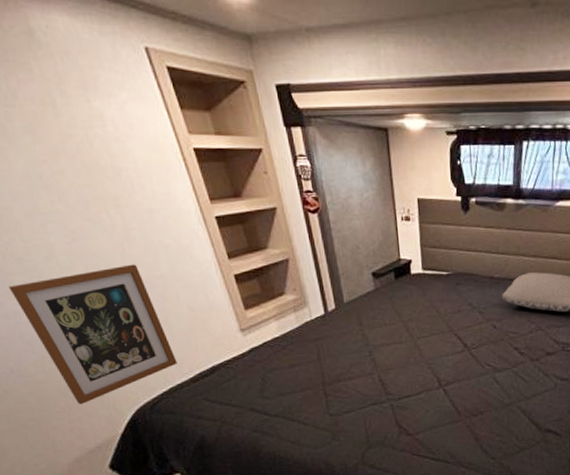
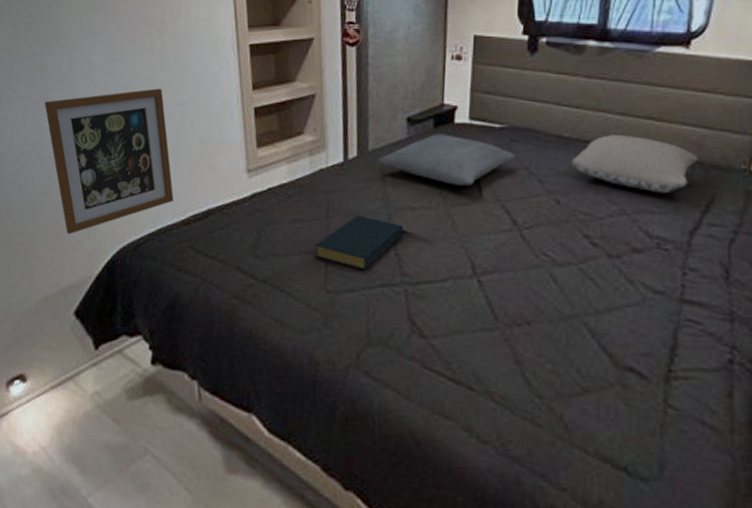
hardback book: none [313,355,383,396] -> present [315,215,404,271]
pillow: none [353,283,461,323] -> present [378,134,516,186]

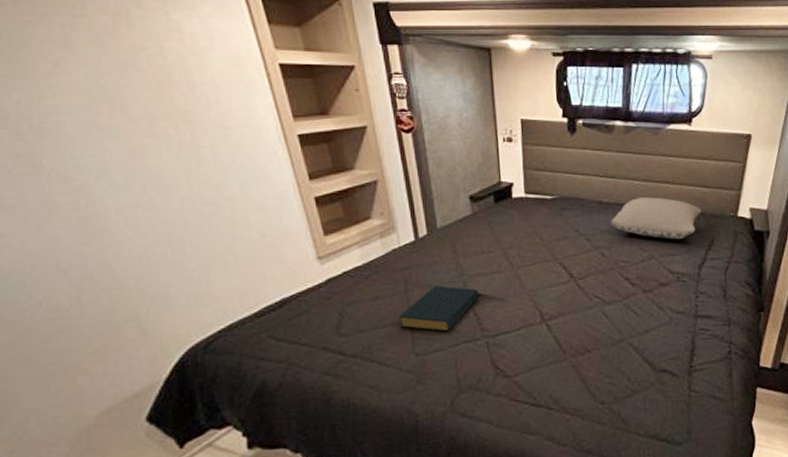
wall art: present [44,88,174,235] -> none [49,184,241,345]
pillow: present [378,134,516,186] -> none [447,208,567,251]

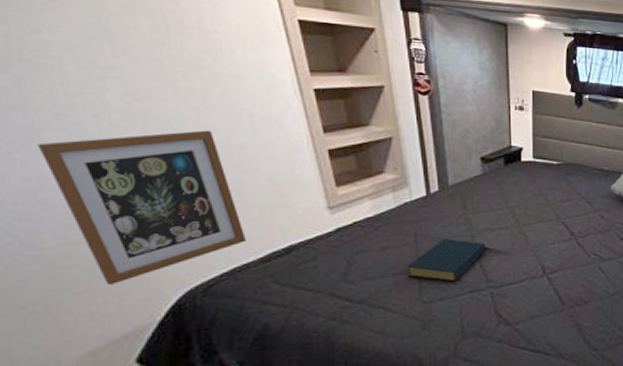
wall art: none [49,184,241,345] -> present [37,130,246,286]

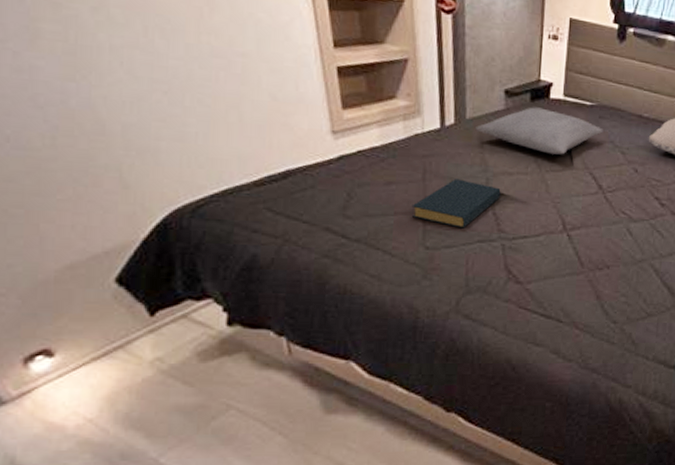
wall art: present [37,130,246,286] -> none [31,33,241,196]
pillow: none [458,170,571,209] -> present [475,107,603,155]

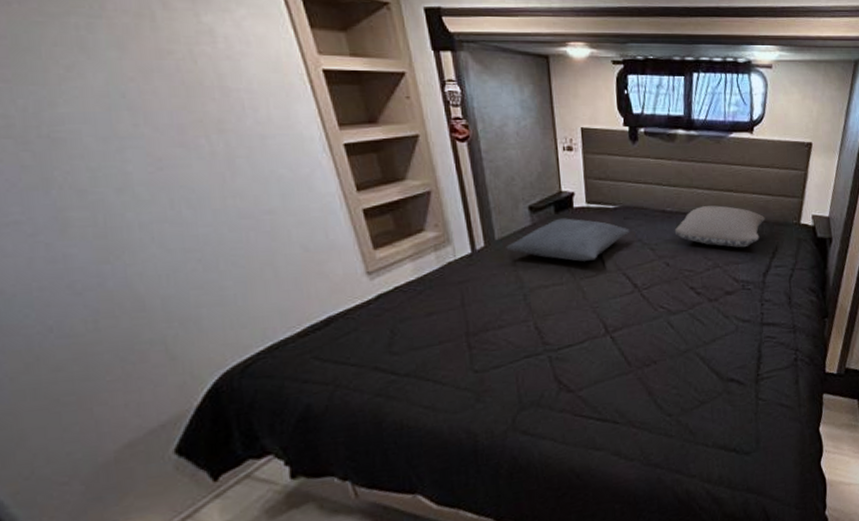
hardback book: present [411,179,501,229] -> none [455,299,540,347]

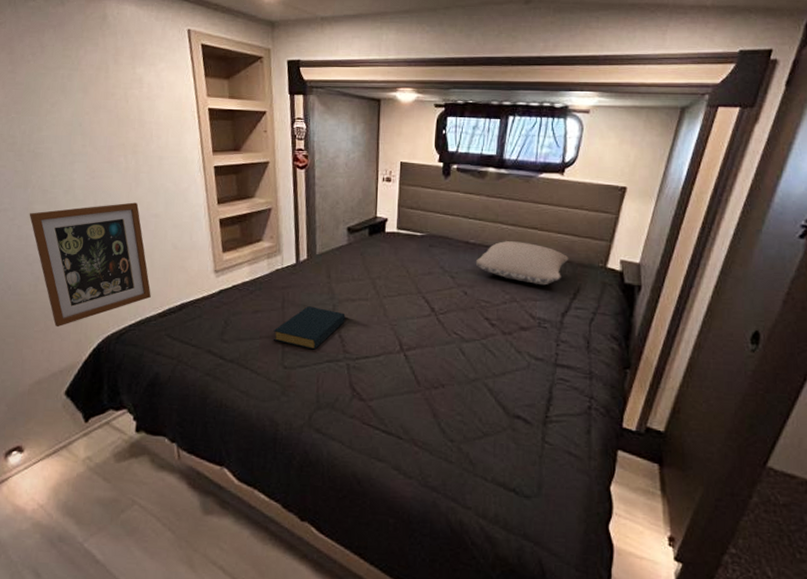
wall art: none [61,197,282,372] -> present [29,202,151,328]
hardback book: none [455,299,540,347] -> present [273,306,346,350]
pillow: present [506,218,630,262] -> none [324,240,433,281]

